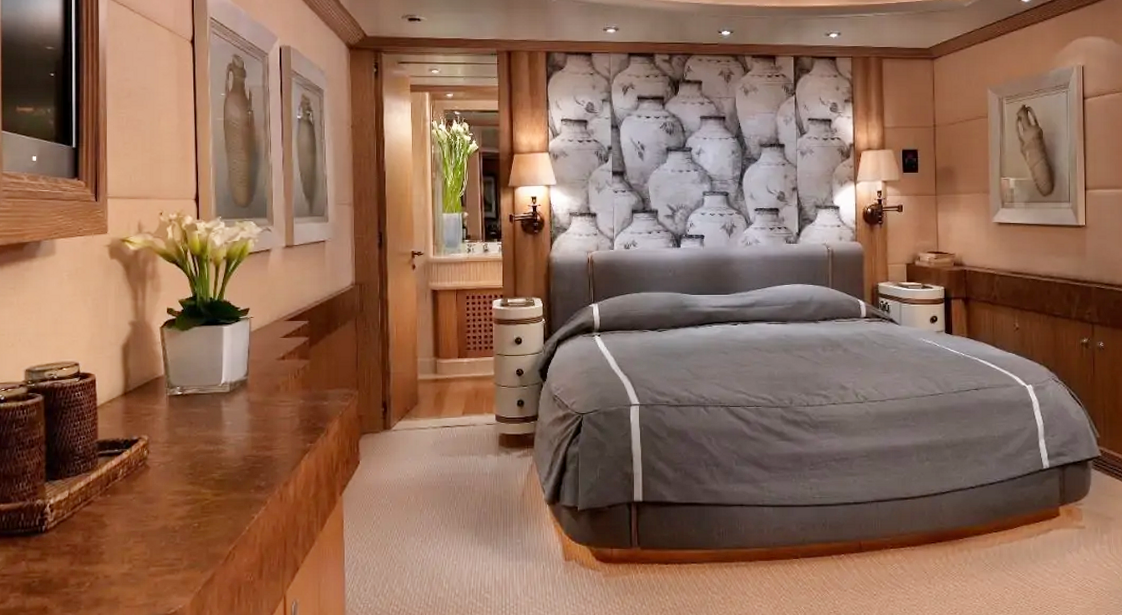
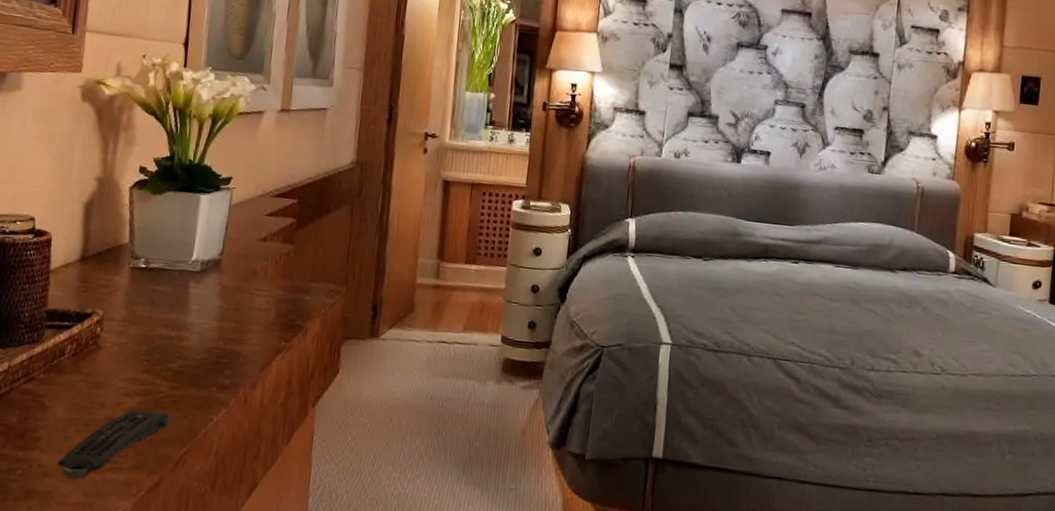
remote control: none [121,516,217,584] -> present [57,410,170,480]

